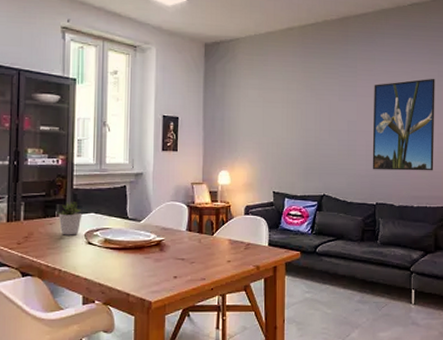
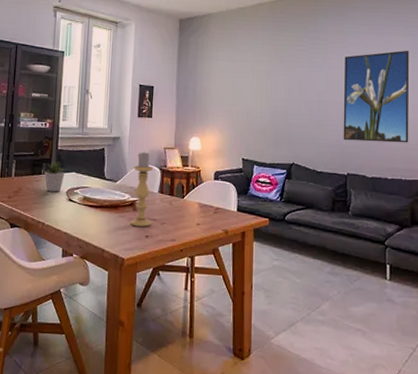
candle holder: none [157,187,180,267] -> present [131,151,153,227]

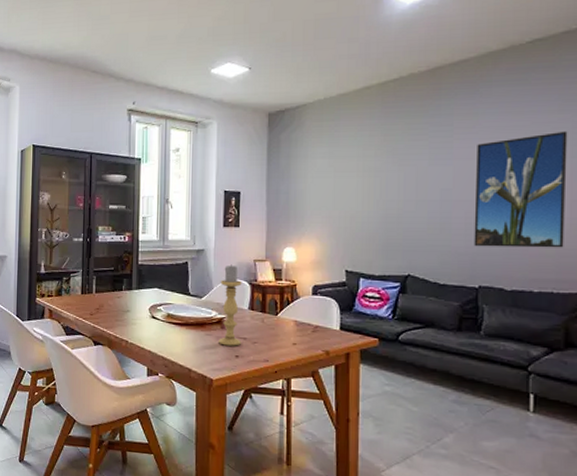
potted plant: present [44,161,65,192] -> none [125,277,147,309]

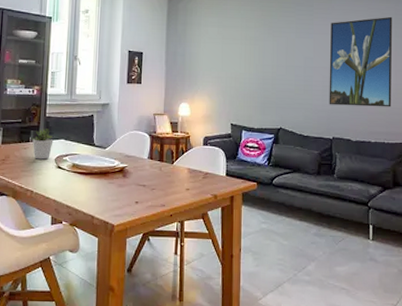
potted plant: none [125,277,147,309] -> present [32,128,54,160]
candle holder: present [219,264,242,346] -> none [120,118,143,193]

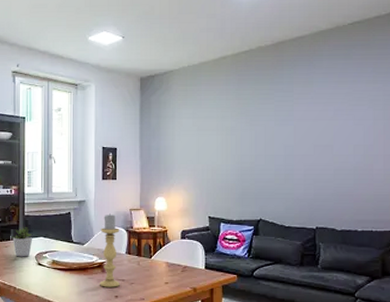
candle holder: none [120,118,143,193] -> present [100,213,120,287]
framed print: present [329,16,393,107] -> none [311,98,381,194]

